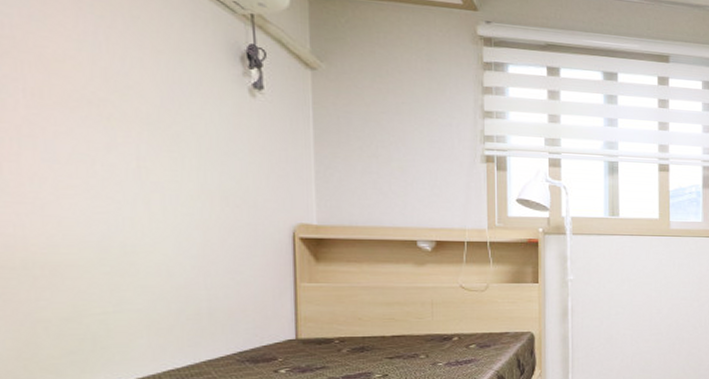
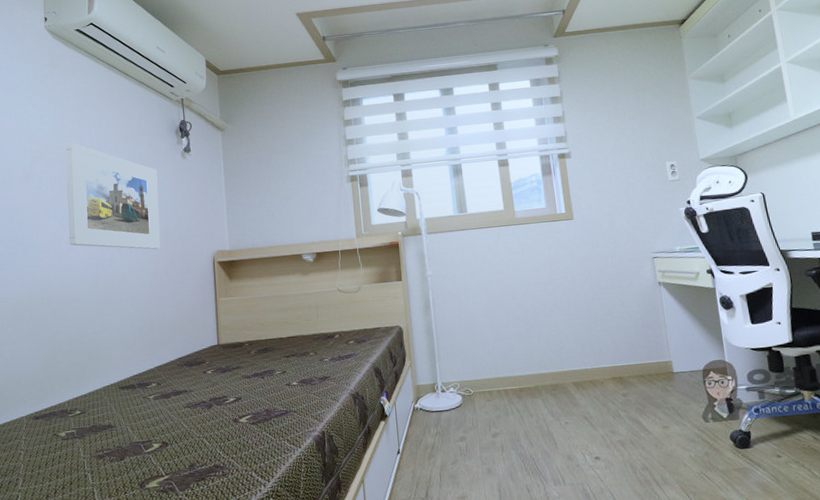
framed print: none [51,43,214,211] -> present [66,143,161,250]

